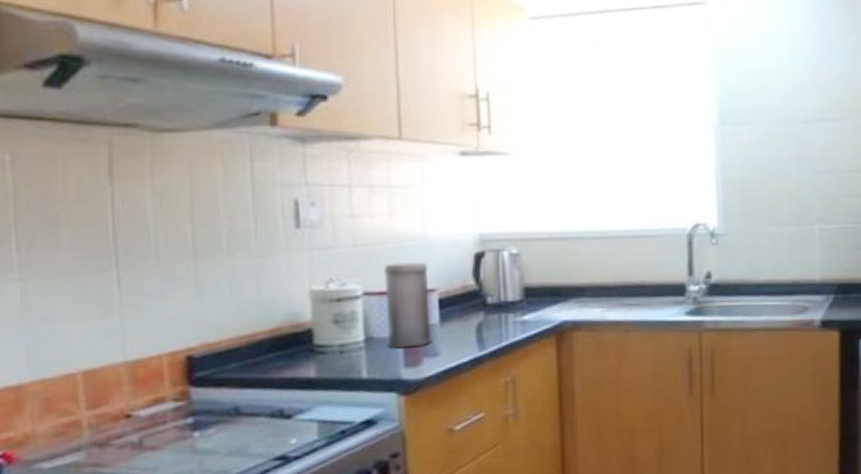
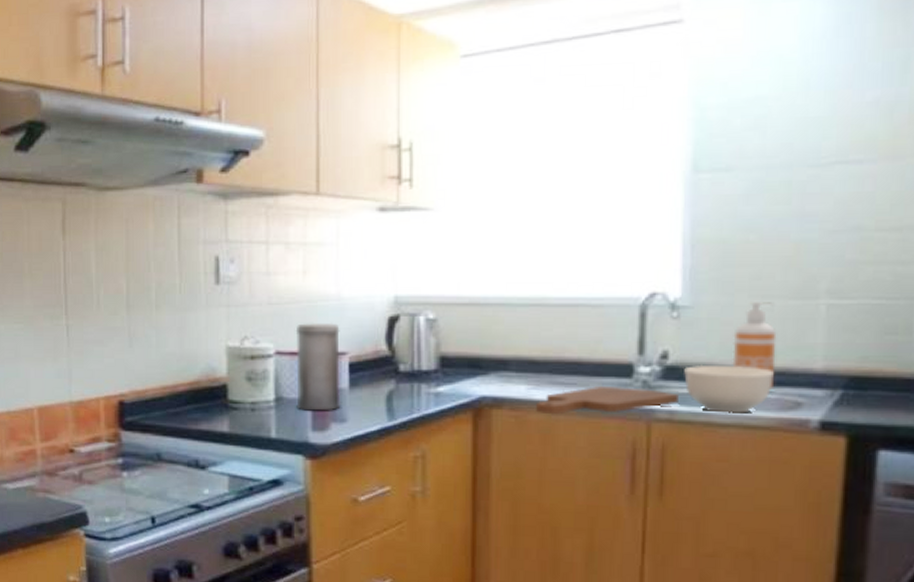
cutting board: none [610,304,721,333] -> present [536,385,679,415]
bowl: none [724,280,787,321] -> present [684,364,774,415]
soap dispenser: none [757,228,789,299] -> present [732,302,777,391]

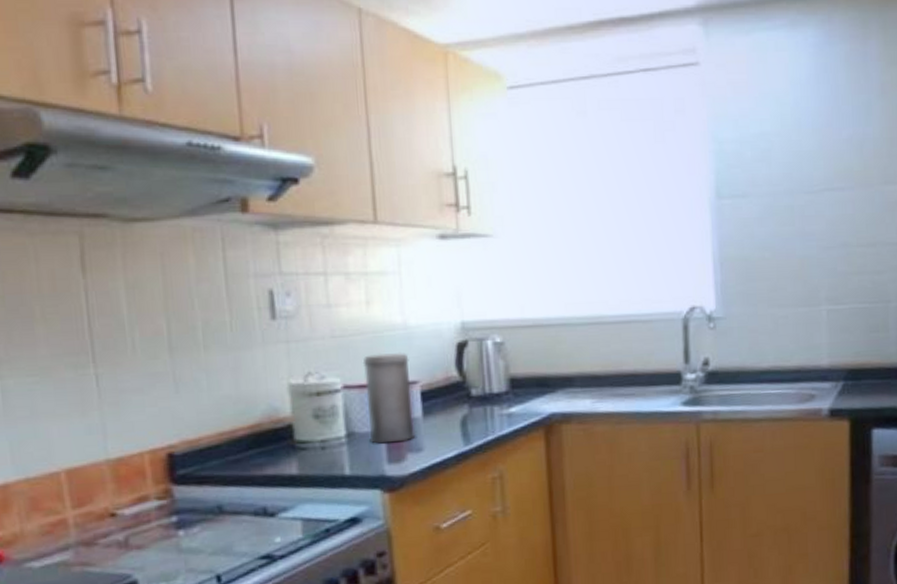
cutting board: present [536,385,679,415] -> none [601,393,720,425]
bowl: present [684,364,774,415] -> none [723,367,792,411]
soap dispenser: present [732,302,777,391] -> none [759,310,794,387]

